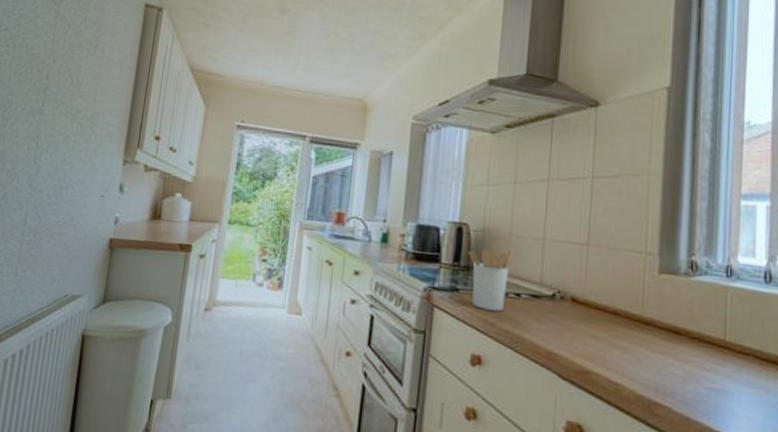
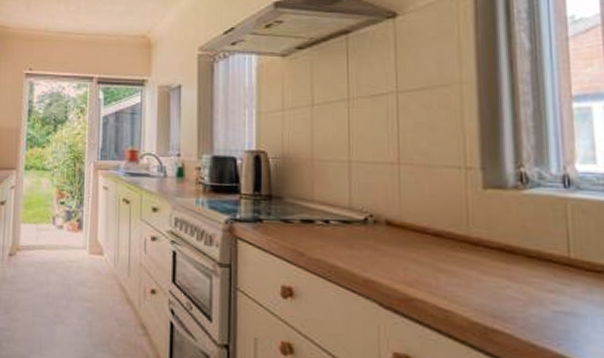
utensil holder: present [467,249,514,312] -> none [268,174,318,240]

